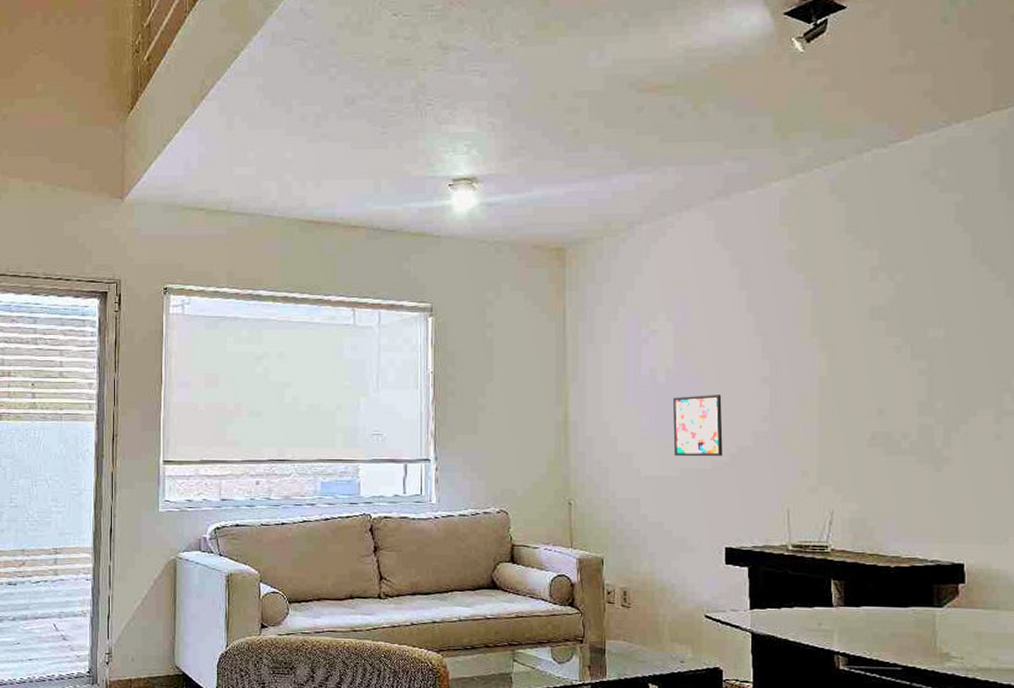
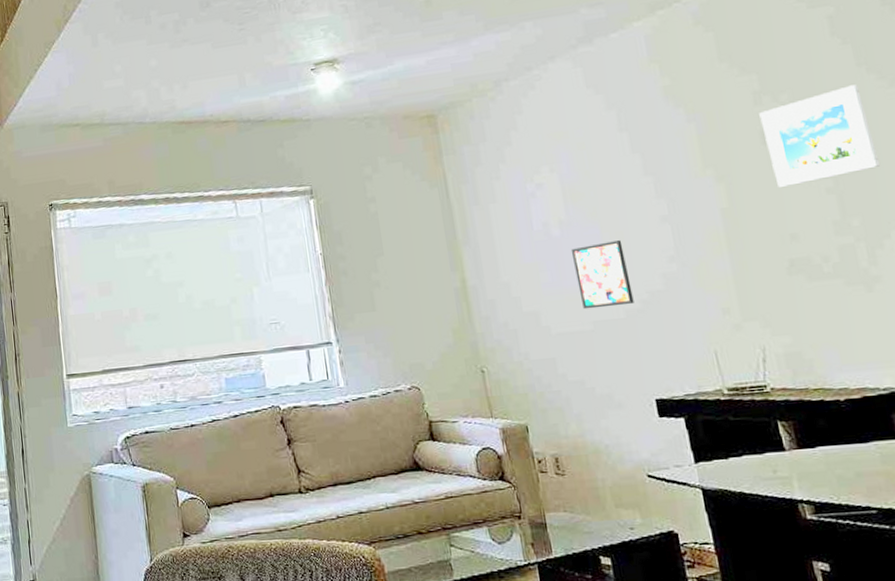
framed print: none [873,273,973,364] -> present [759,84,881,188]

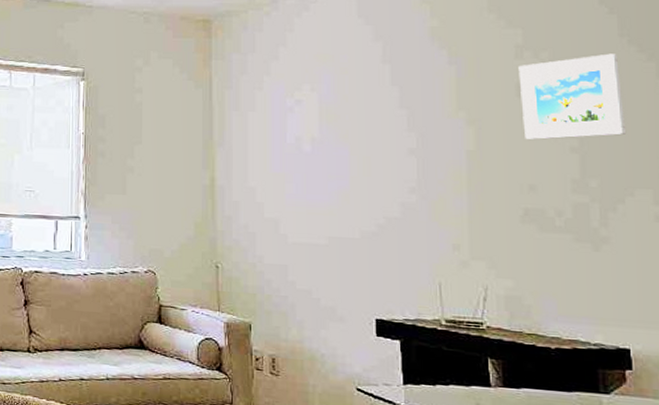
wall art: present [570,240,634,310] -> none [318,164,370,227]

